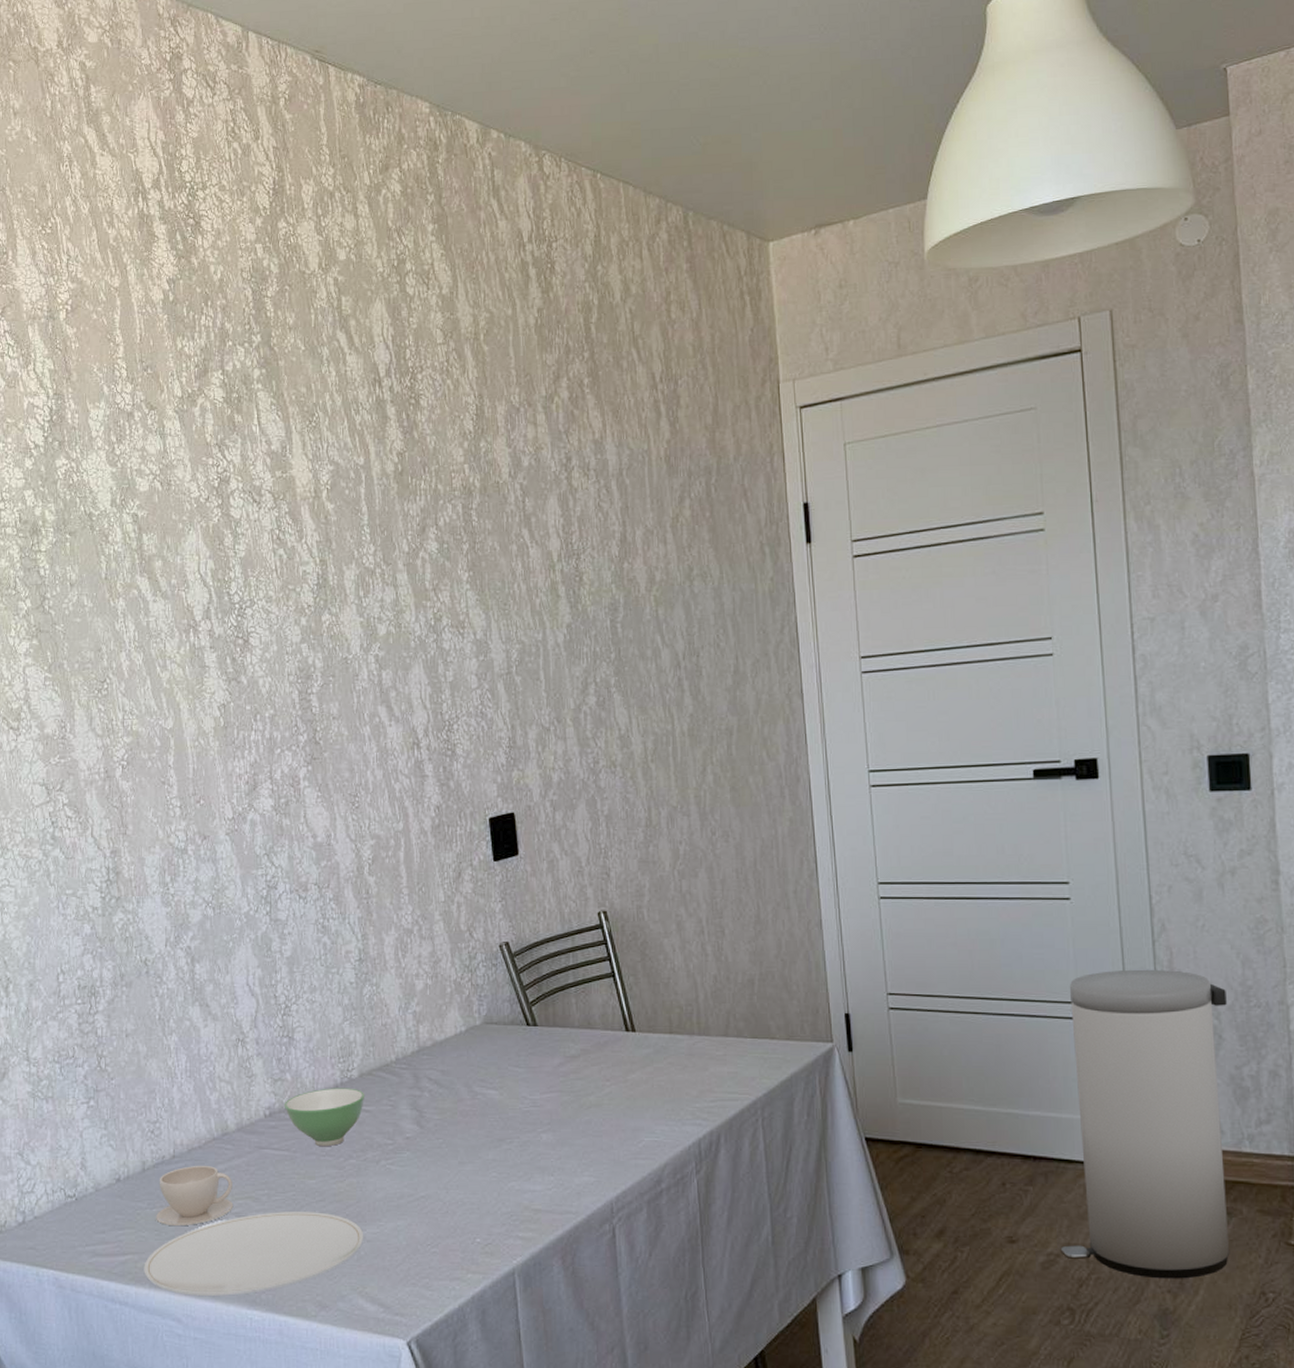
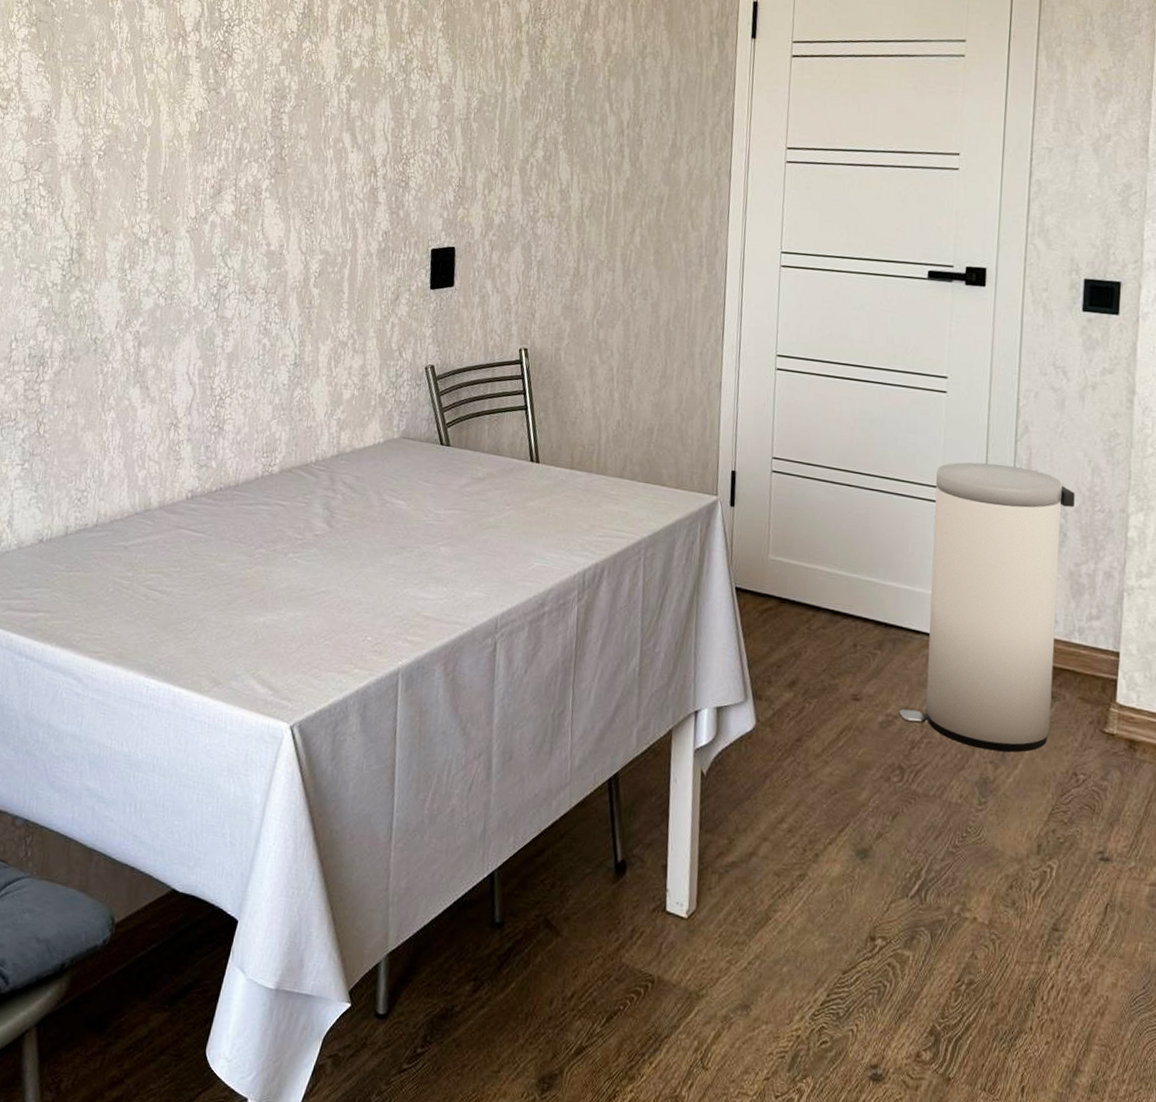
plate: present [144,1212,364,1296] -> none [53,588,264,663]
teacup: present [156,1165,234,1225] -> none [71,536,148,592]
bowl: present [283,1088,365,1147] -> none [205,479,283,535]

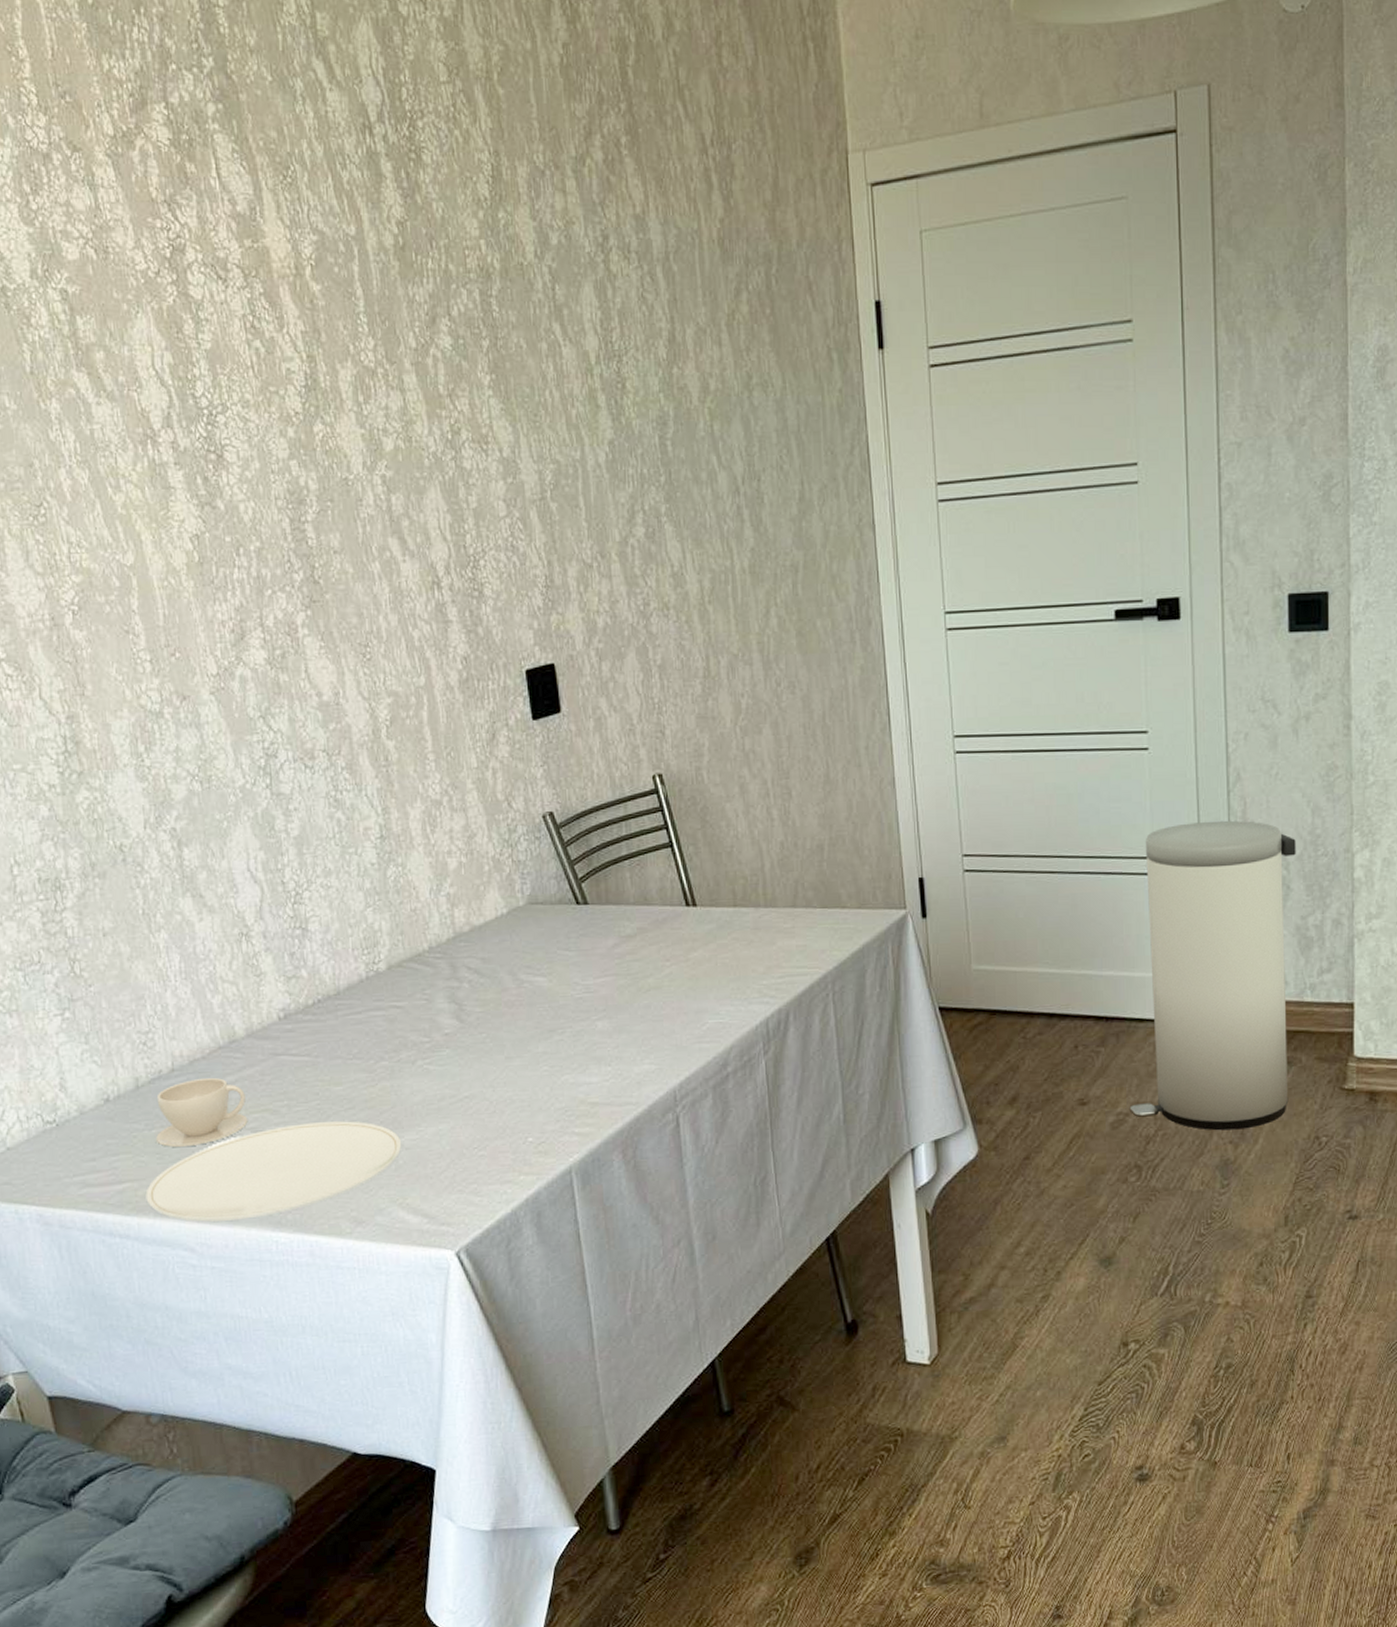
plate: none [53,588,264,663] -> present [145,1121,402,1222]
teacup: none [71,536,148,592] -> present [156,1077,248,1147]

